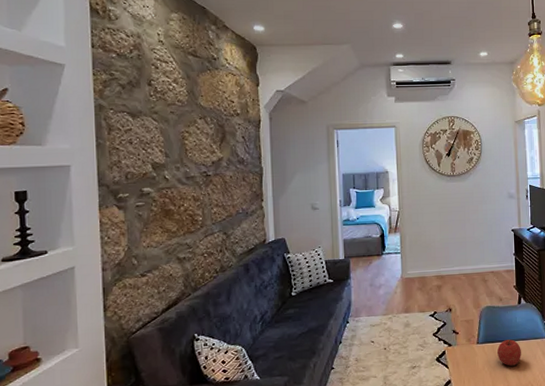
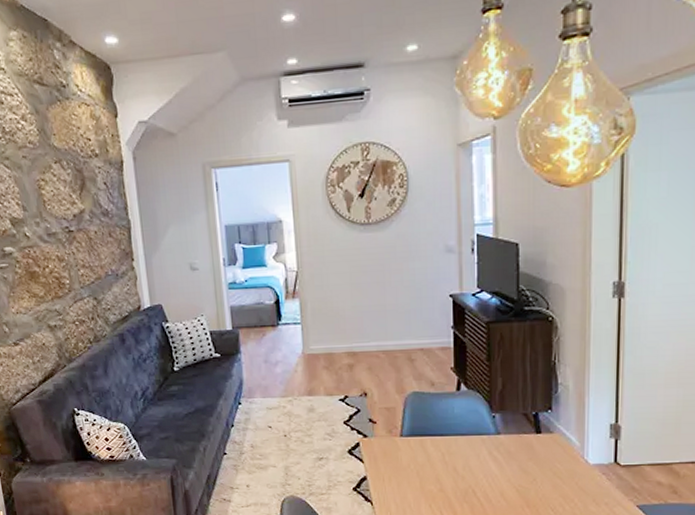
fruit: present [497,339,521,366] -> none [427,434,459,465]

